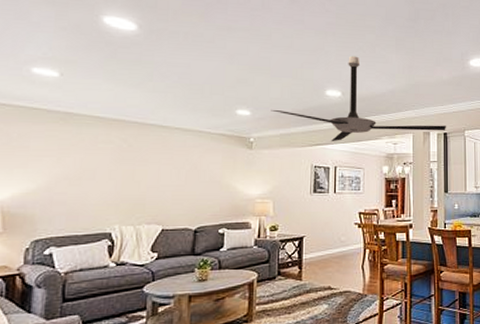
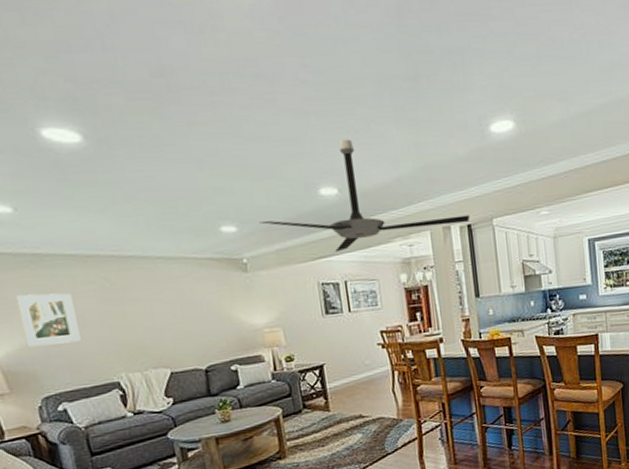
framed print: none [33,146,89,192] -> present [15,293,81,347]

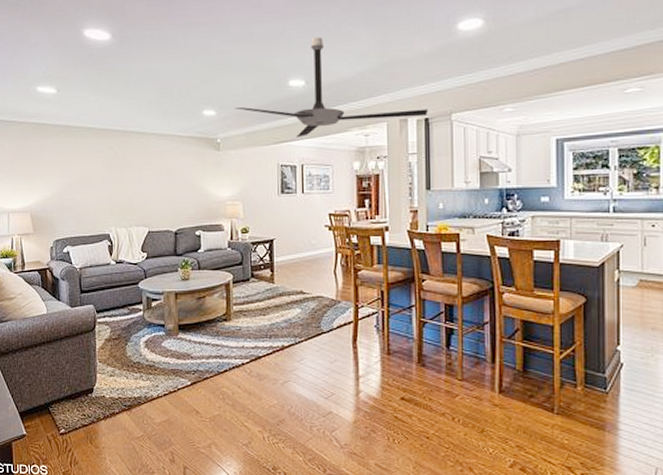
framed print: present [15,293,81,347] -> none [48,157,87,199]

